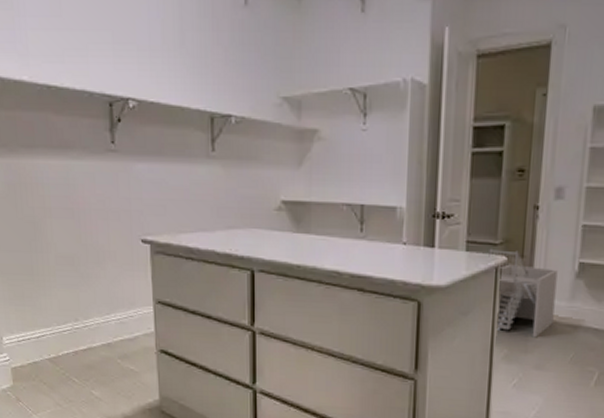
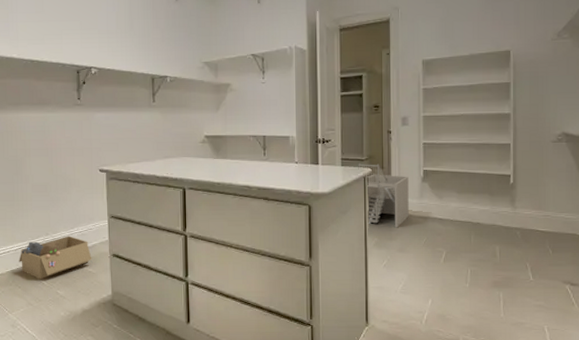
cardboard box: none [42,323,134,376] -> present [19,235,92,280]

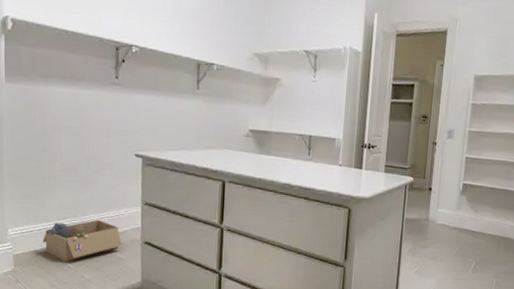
architectural model: present [358,163,409,228] -> none [400,171,448,237]

